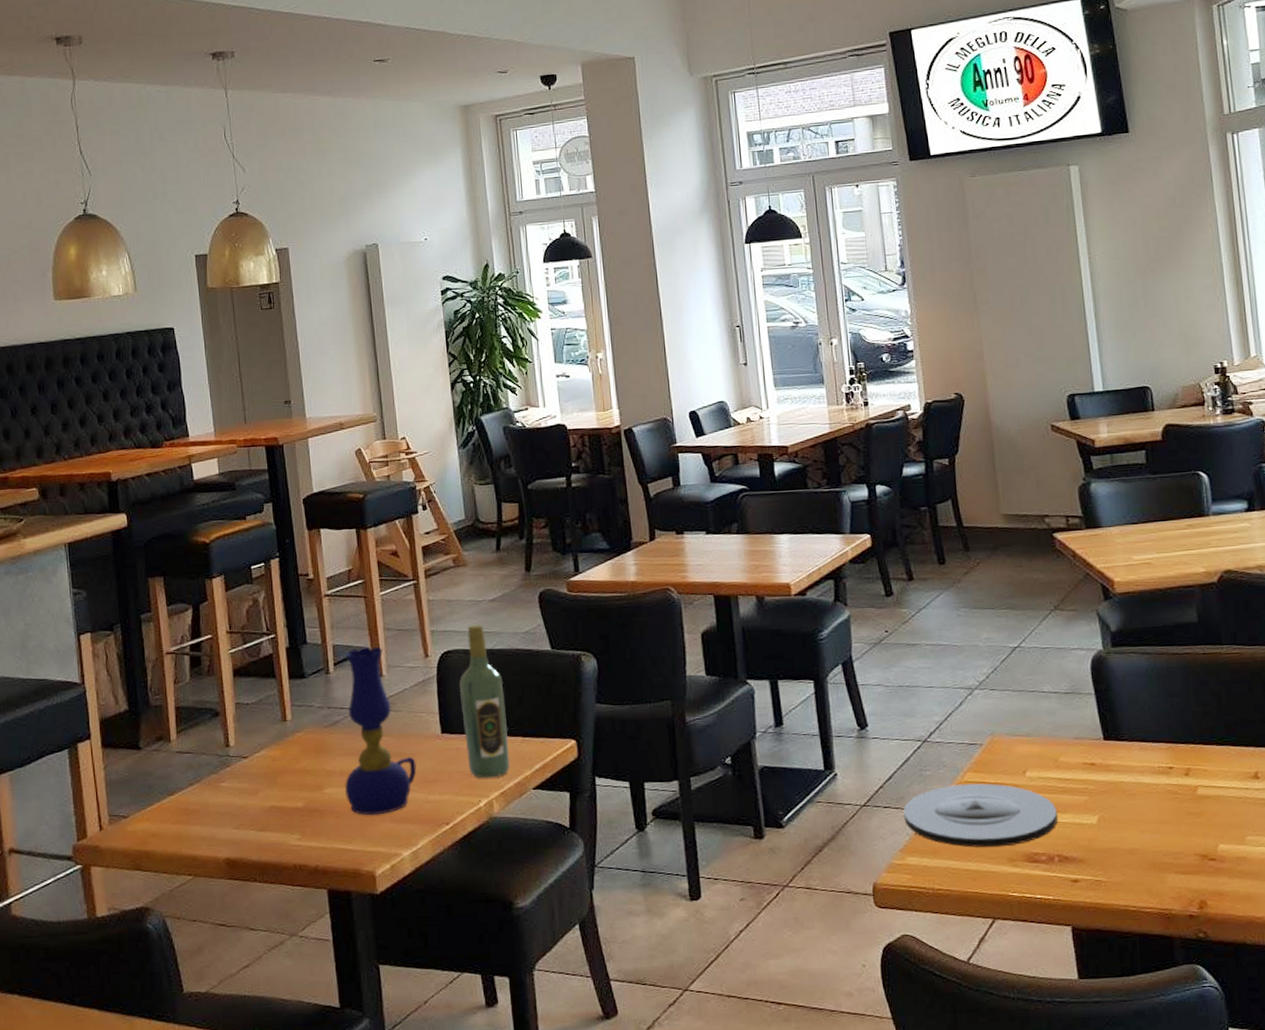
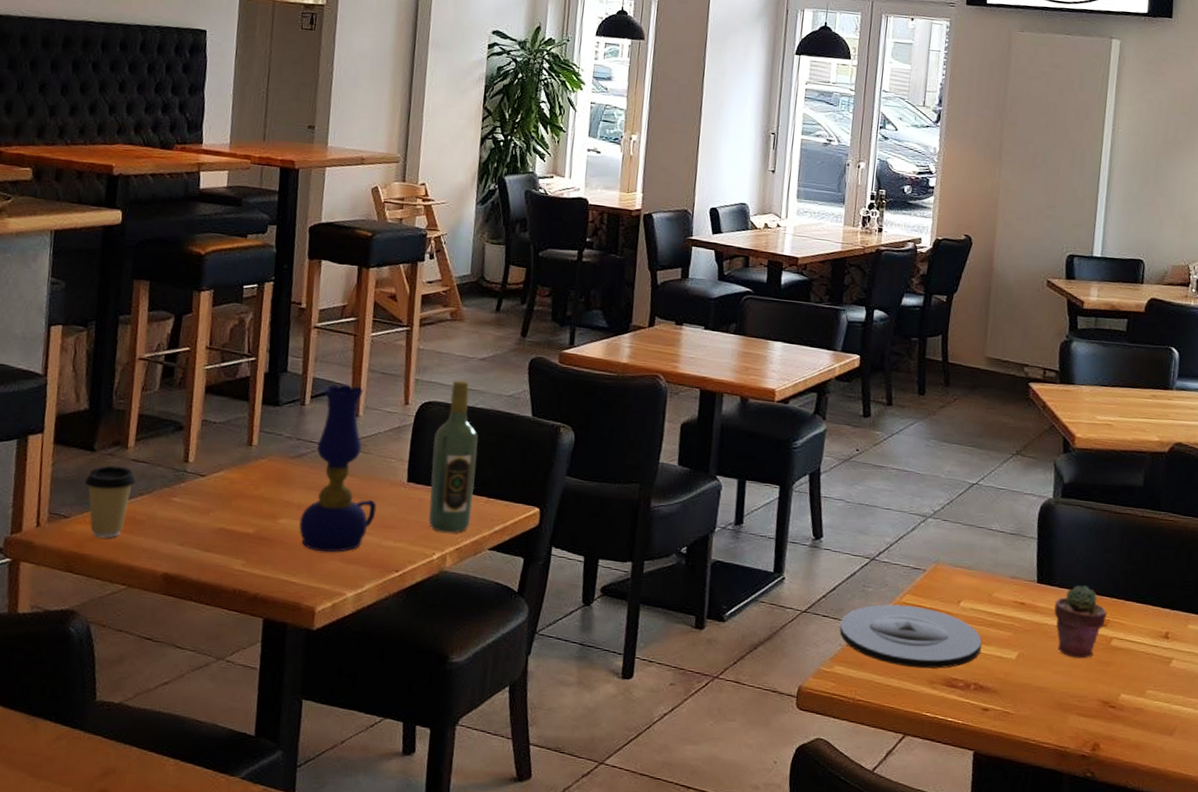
coffee cup: none [137,760,184,833] -> present [85,465,136,539]
potted succulent: none [1127,735,1187,814] -> present [1054,585,1107,659]

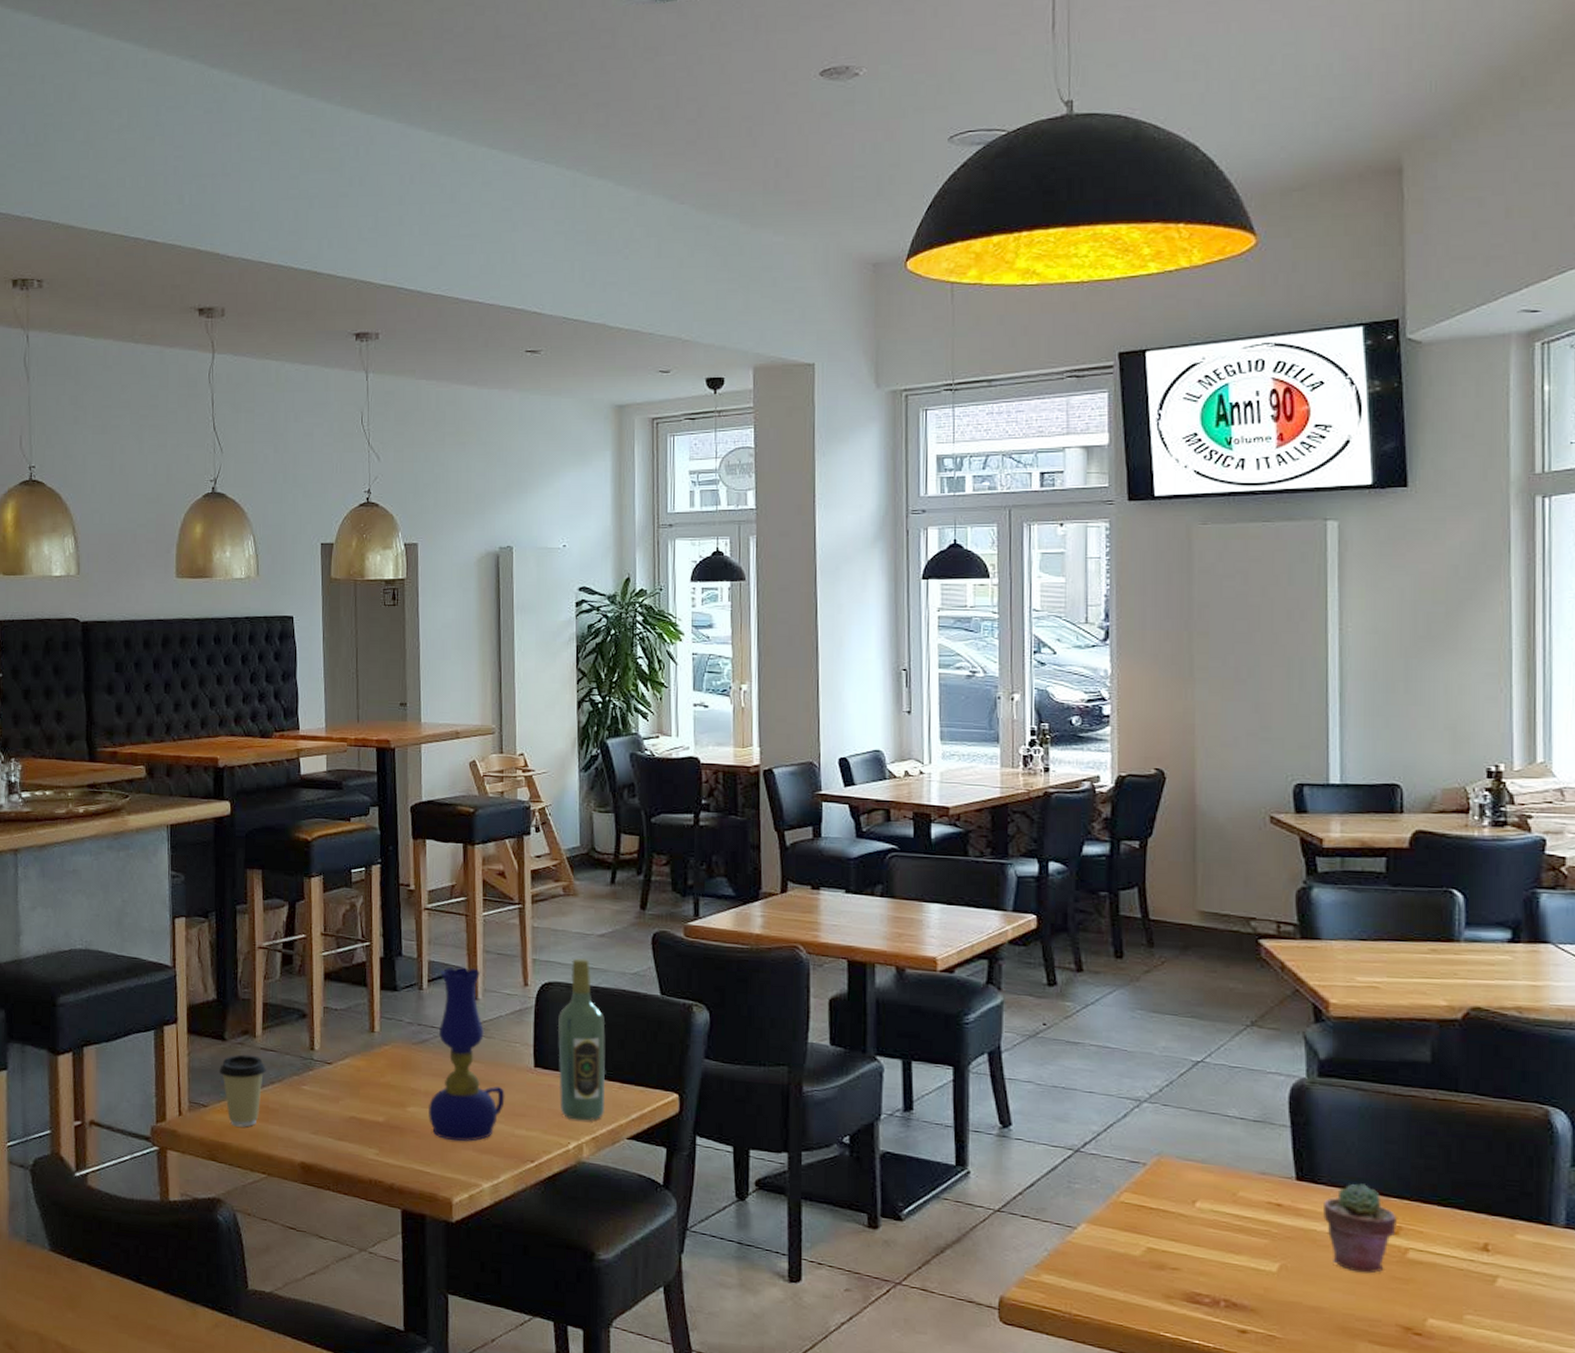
plate: present [839,604,982,669] -> none [1044,1203,1229,1281]

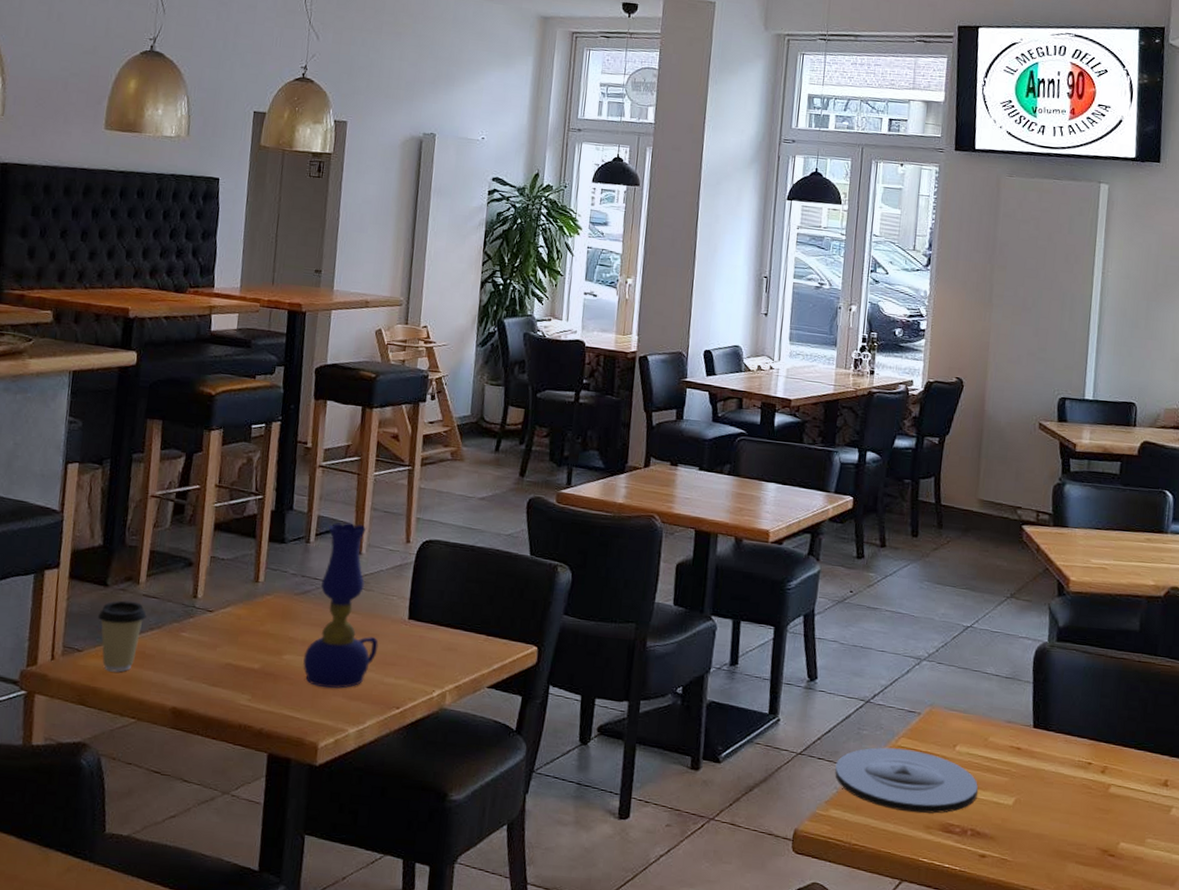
wine bottle: present [557,958,606,1121] -> none [429,518,478,671]
plate: none [1044,1203,1229,1281] -> present [835,747,978,814]
potted succulent: present [1324,1183,1397,1274] -> none [1051,731,1104,806]

